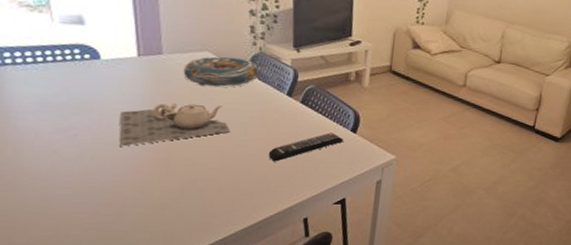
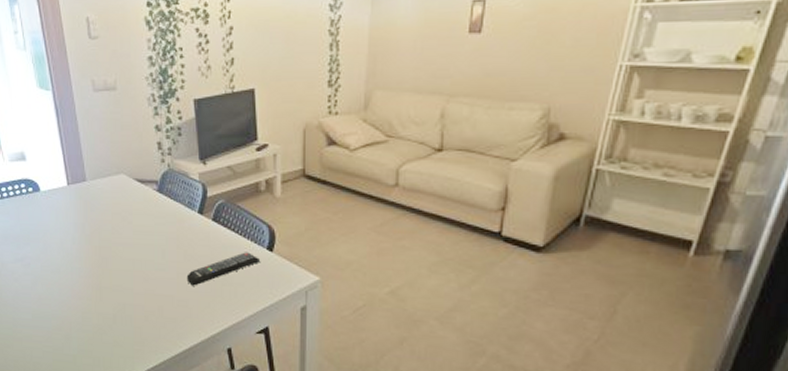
teapot: present [118,103,230,147] -> none [60,228,149,273]
decorative bowl: present [183,56,259,88] -> none [104,177,169,210]

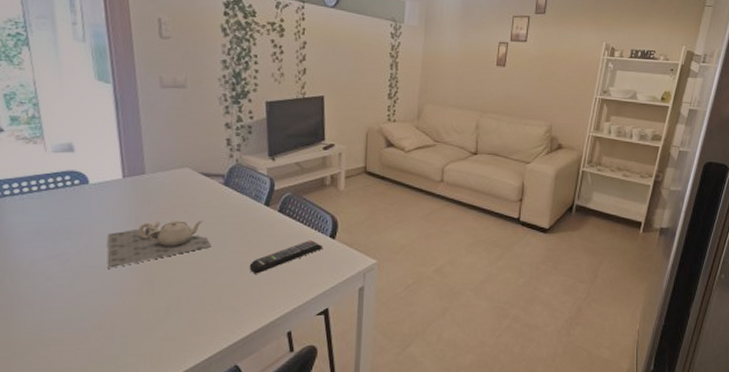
teapot: none [60,228,149,273] -> present [107,220,211,268]

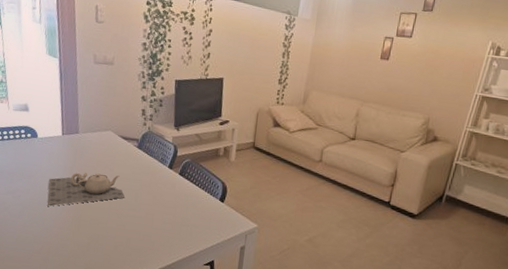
remote control: present [249,240,324,274] -> none [153,201,214,225]

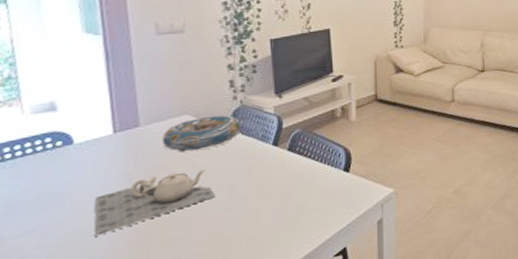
decorative bowl: none [92,134,147,161] -> present [162,115,241,153]

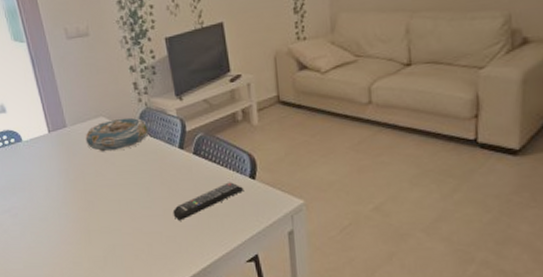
teapot: present [93,170,215,236] -> none [45,169,134,220]
remote control: none [258,176,338,221] -> present [173,182,244,221]

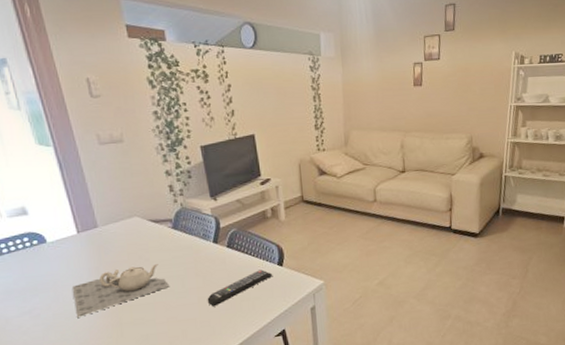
teapot: none [45,169,134,220] -> present [73,264,169,318]
decorative bowl: present [85,117,149,152] -> none [118,216,184,250]

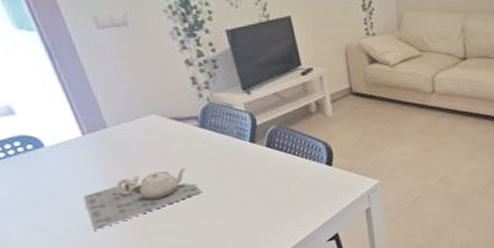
remote control: present [207,269,273,307] -> none [247,170,322,213]

